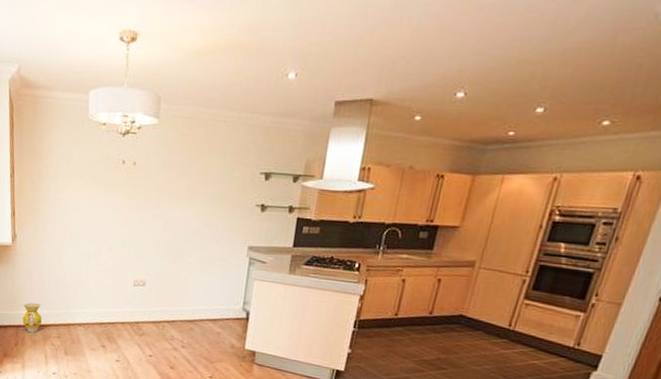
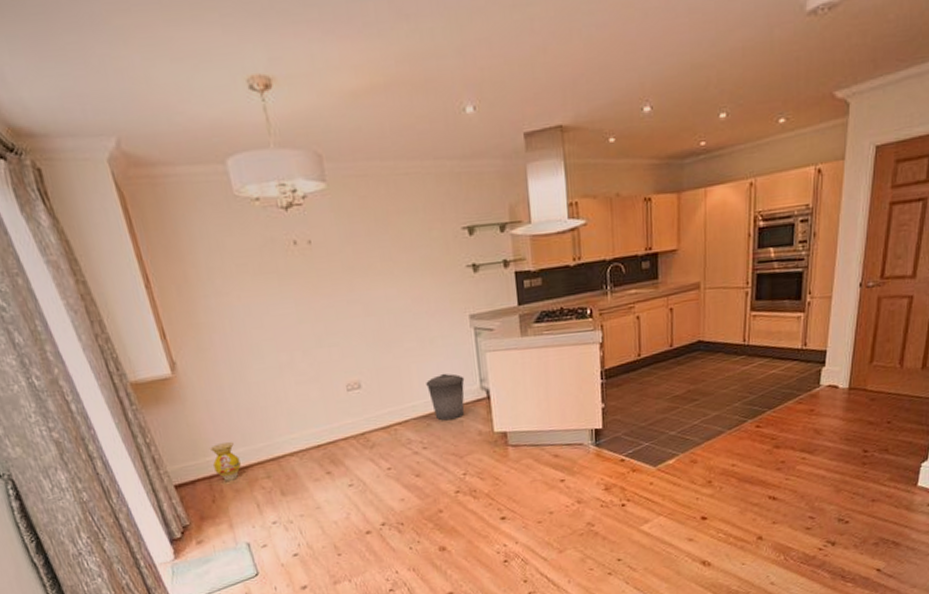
trash can: none [197,289,231,330] -> present [426,373,465,421]

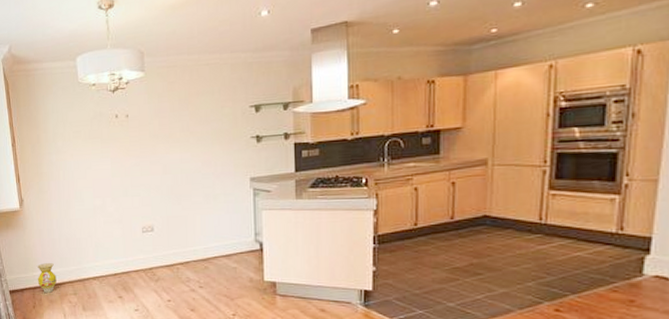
trash can: present [426,373,465,421] -> none [207,225,241,266]

